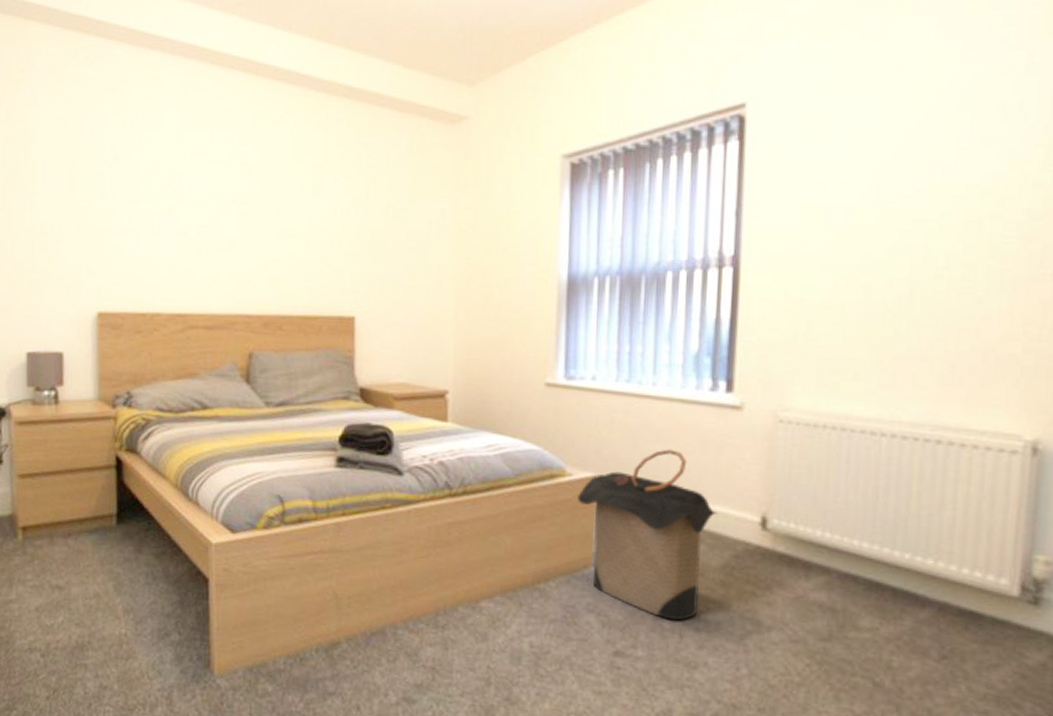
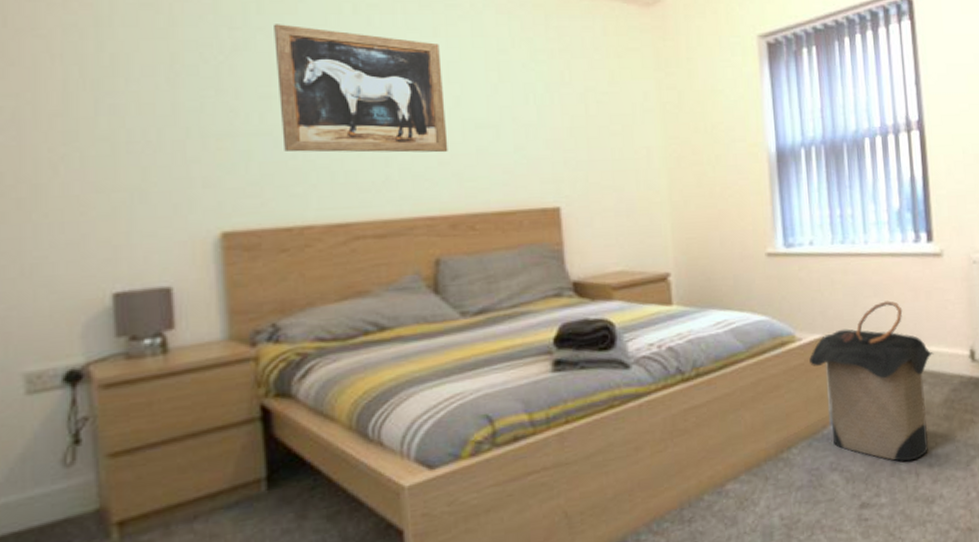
wall art: none [142,138,267,258] -> present [274,24,448,153]

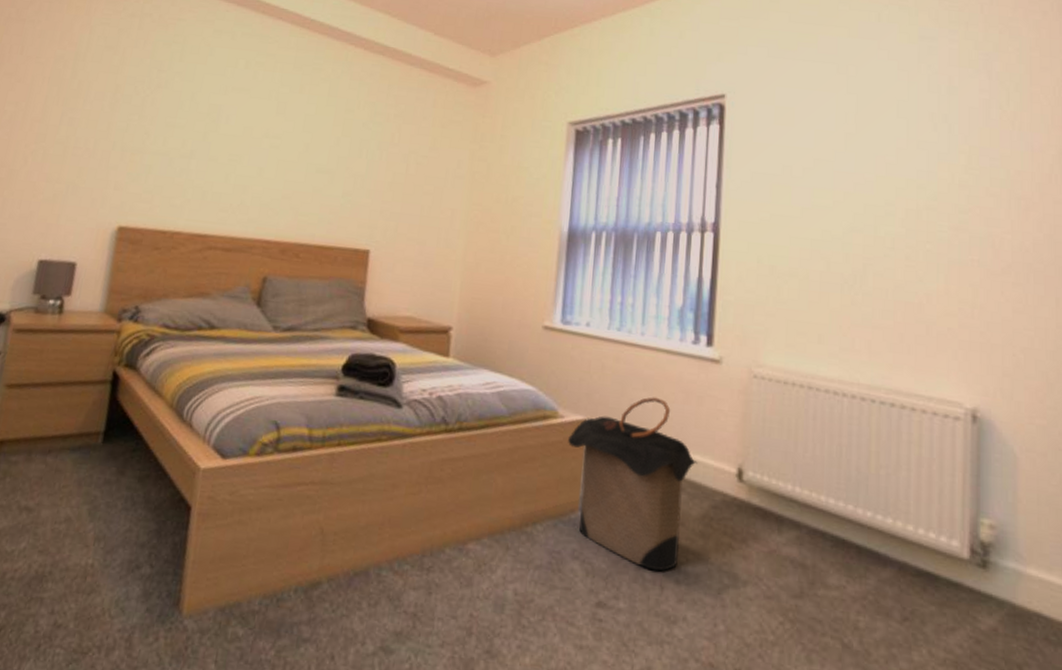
wall art: present [274,24,448,153] -> none [174,70,303,189]

